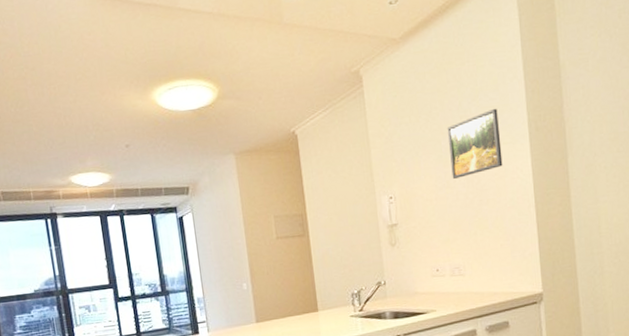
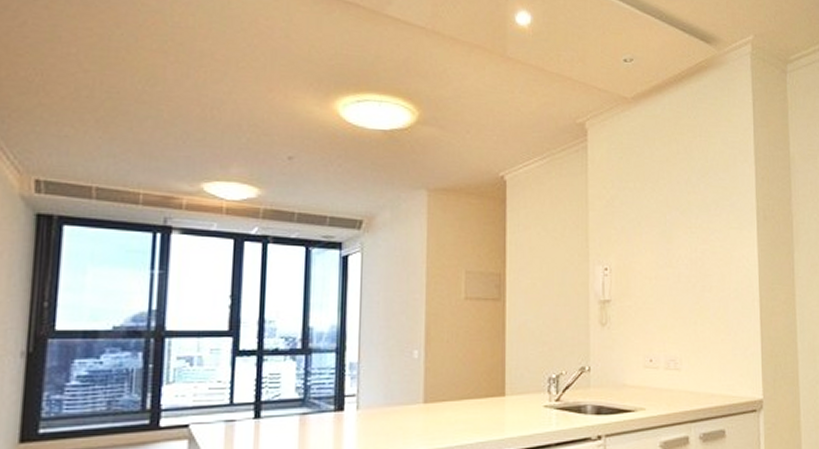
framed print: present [447,108,503,179] -> none [673,189,729,258]

